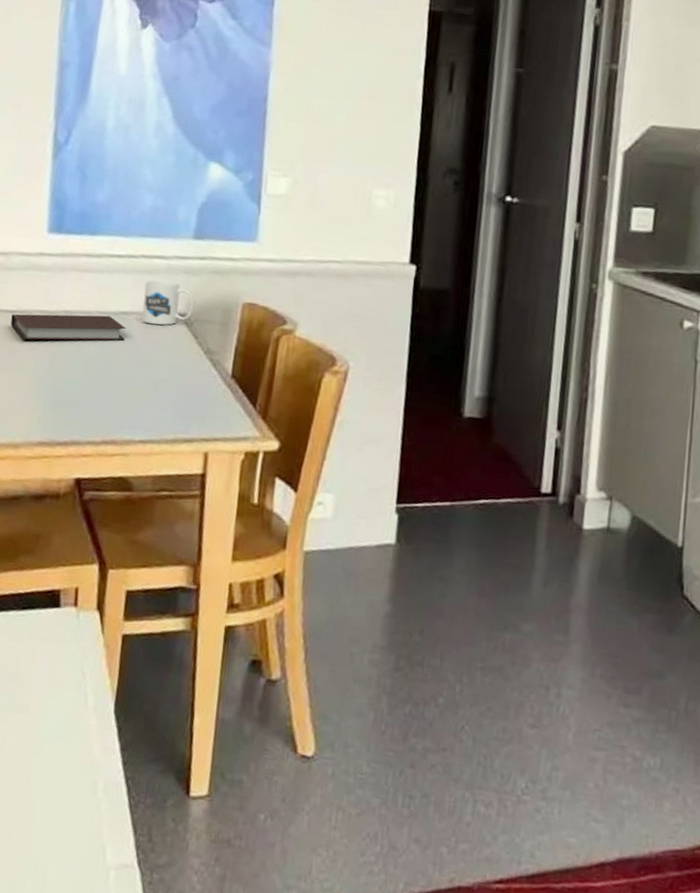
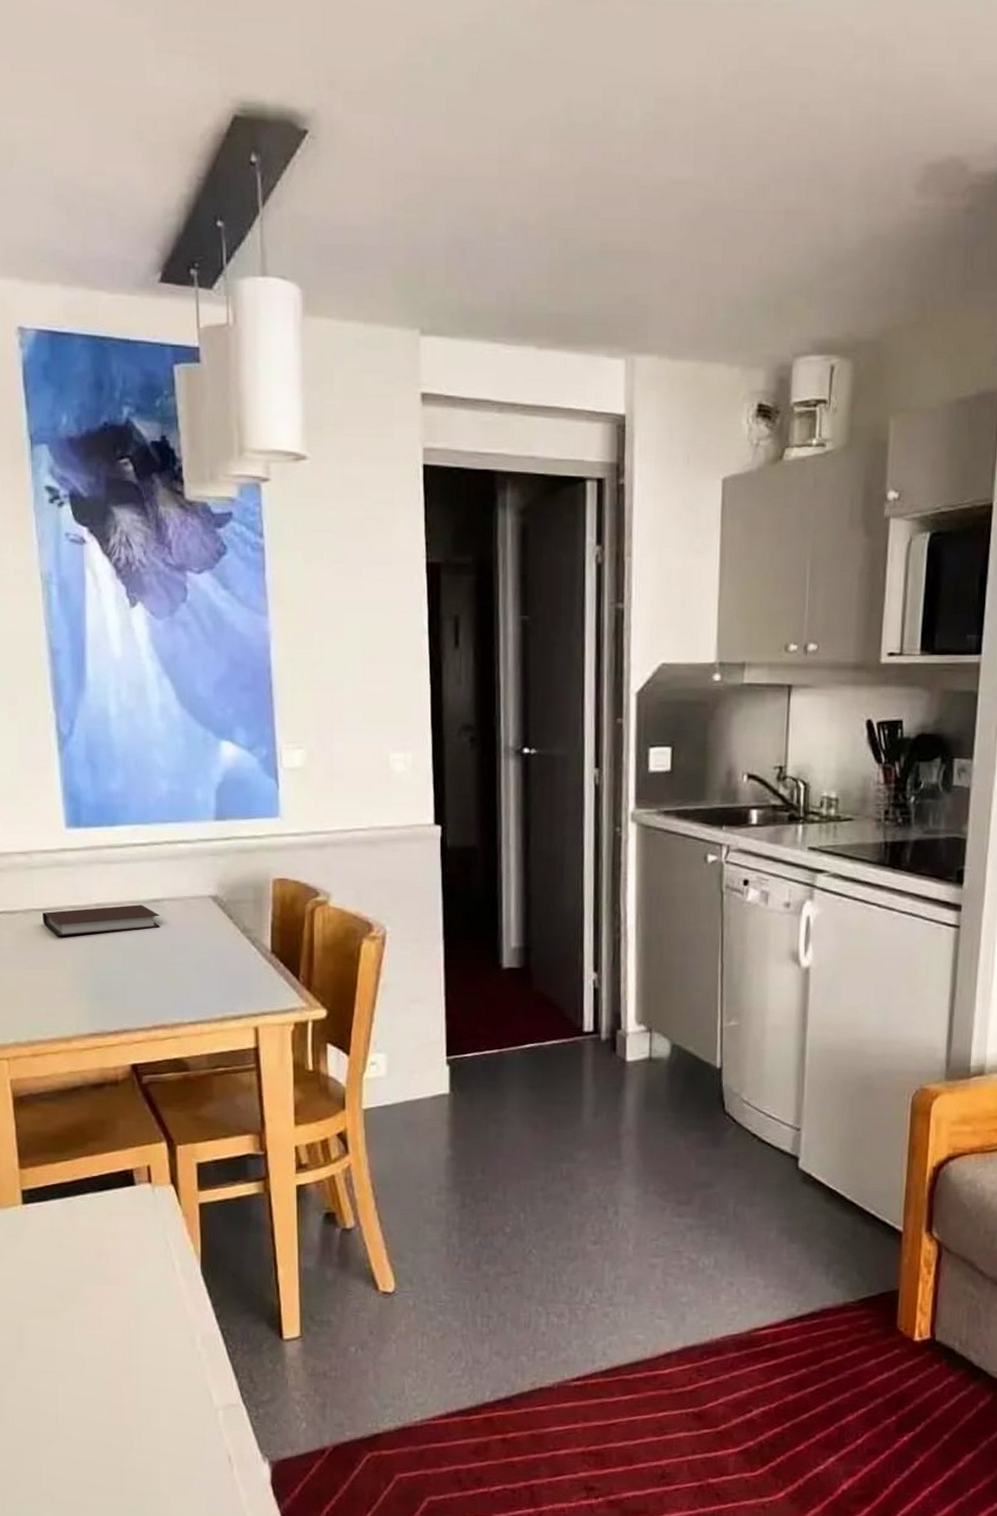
mug: present [142,280,195,325] -> none [172,864,225,909]

